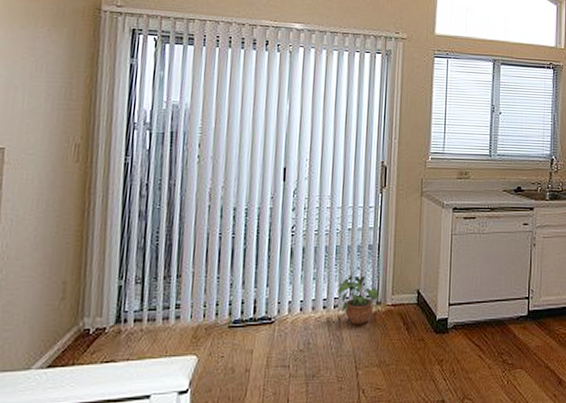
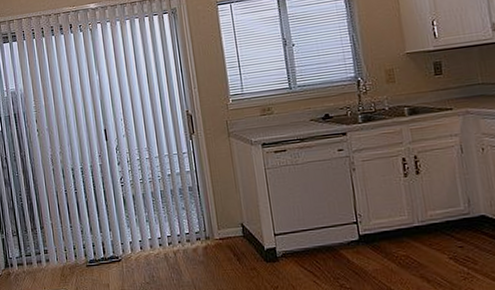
potted plant: present [337,270,379,324] -> none [168,211,206,258]

